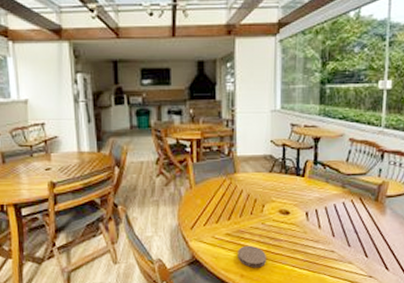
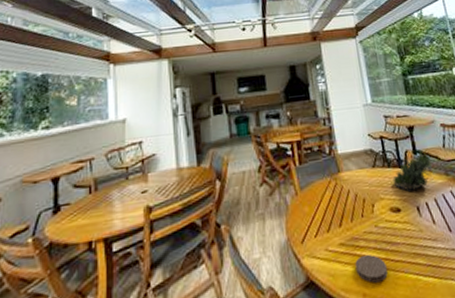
succulent plant: none [287,162,331,198] -> present [392,151,432,192]

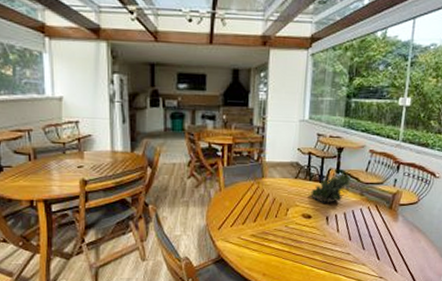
coaster: present [355,254,388,283] -> none [261,246,288,267]

